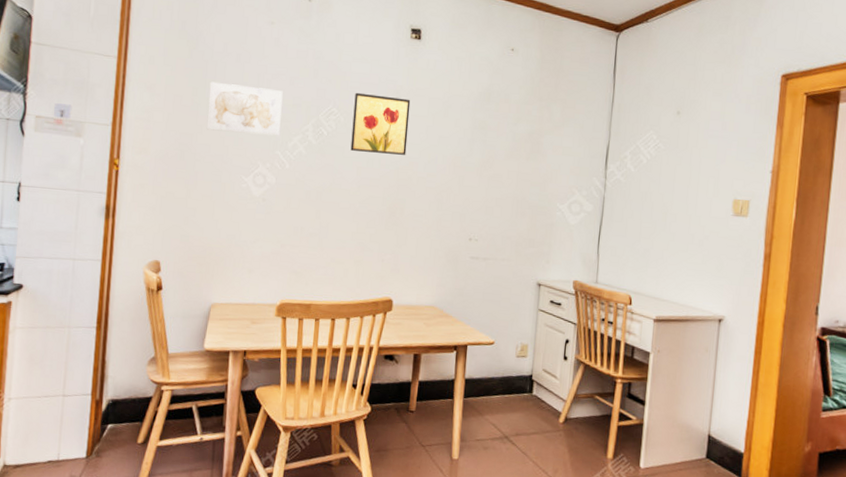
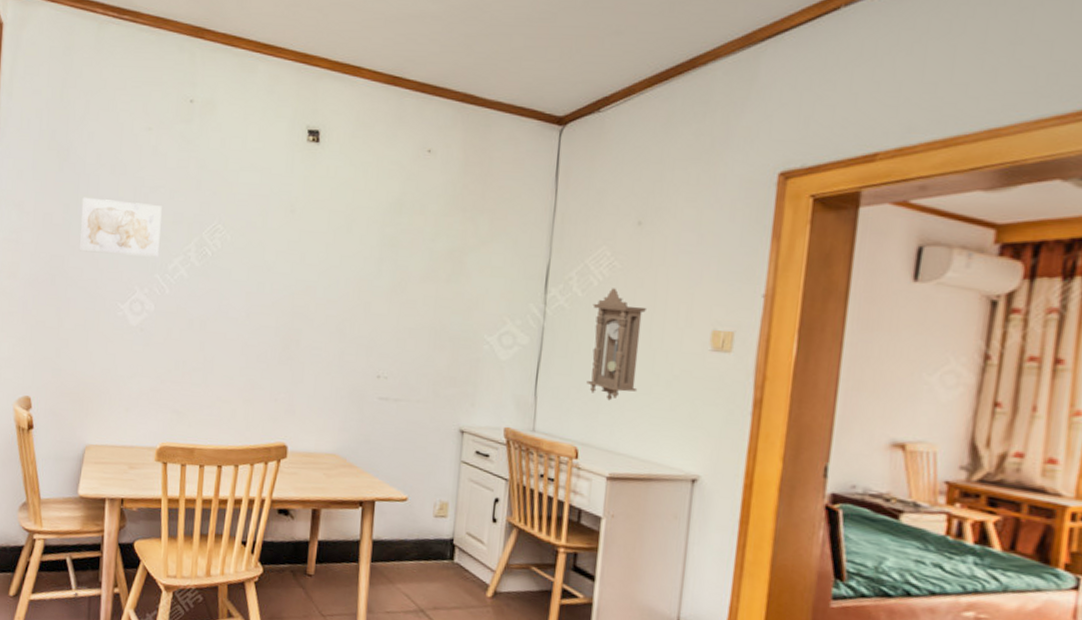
wall art: present [350,92,411,155] -> none [238,206,308,278]
pendulum clock: none [638,165,685,257] -> present [586,288,648,401]

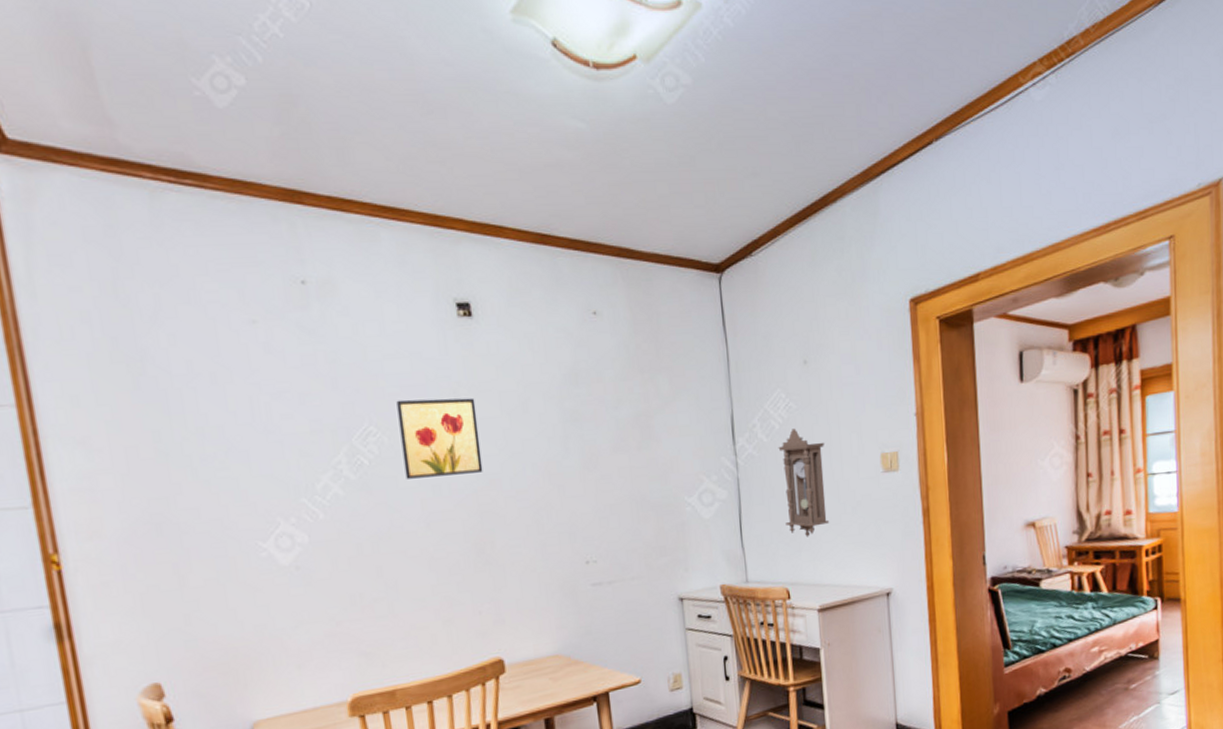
wall art: present [79,197,162,257] -> none [177,414,300,488]
wall art: none [238,206,308,278] -> present [396,397,483,479]

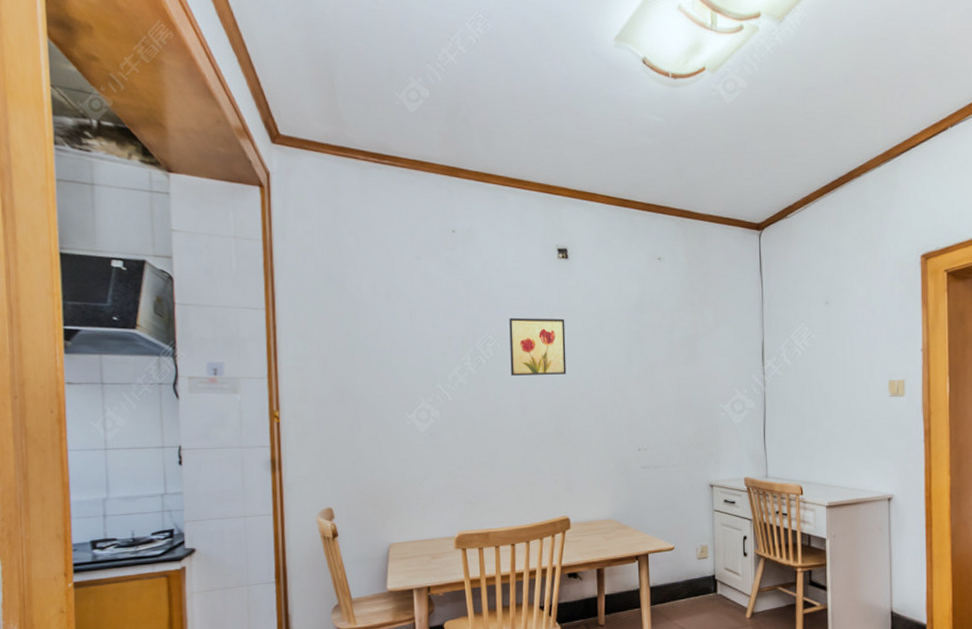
pendulum clock: present [778,428,830,537] -> none [800,356,841,445]

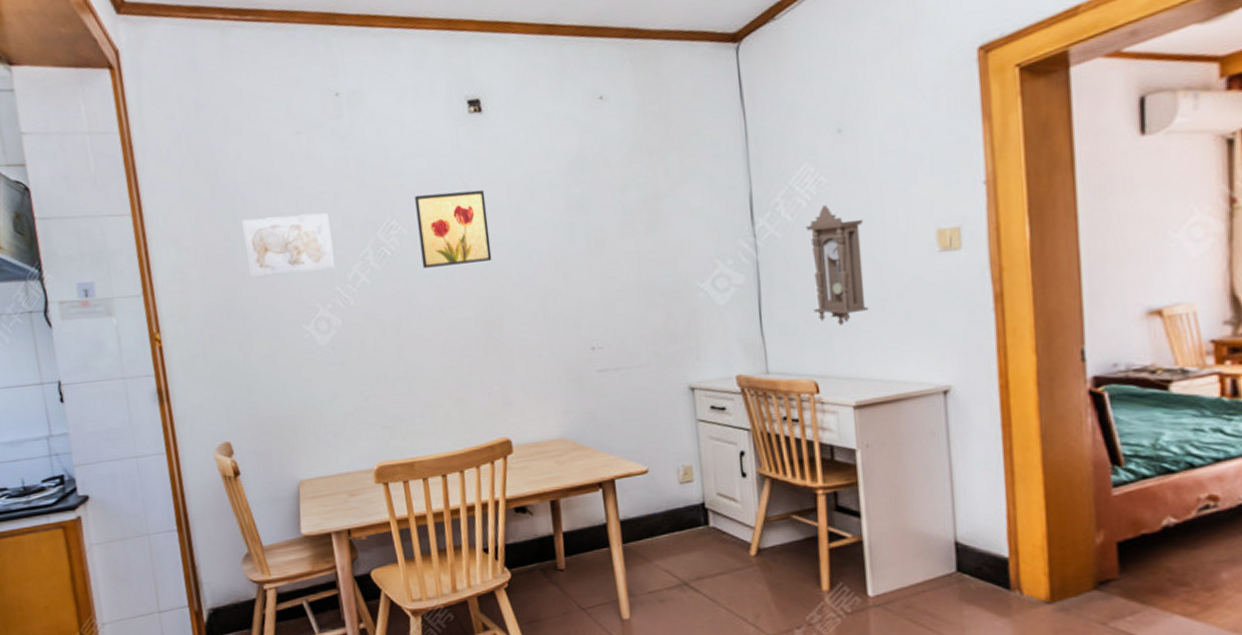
wall art: none [362,323,438,372] -> present [242,213,335,278]
pendulum clock: none [800,356,841,445] -> present [805,205,869,326]

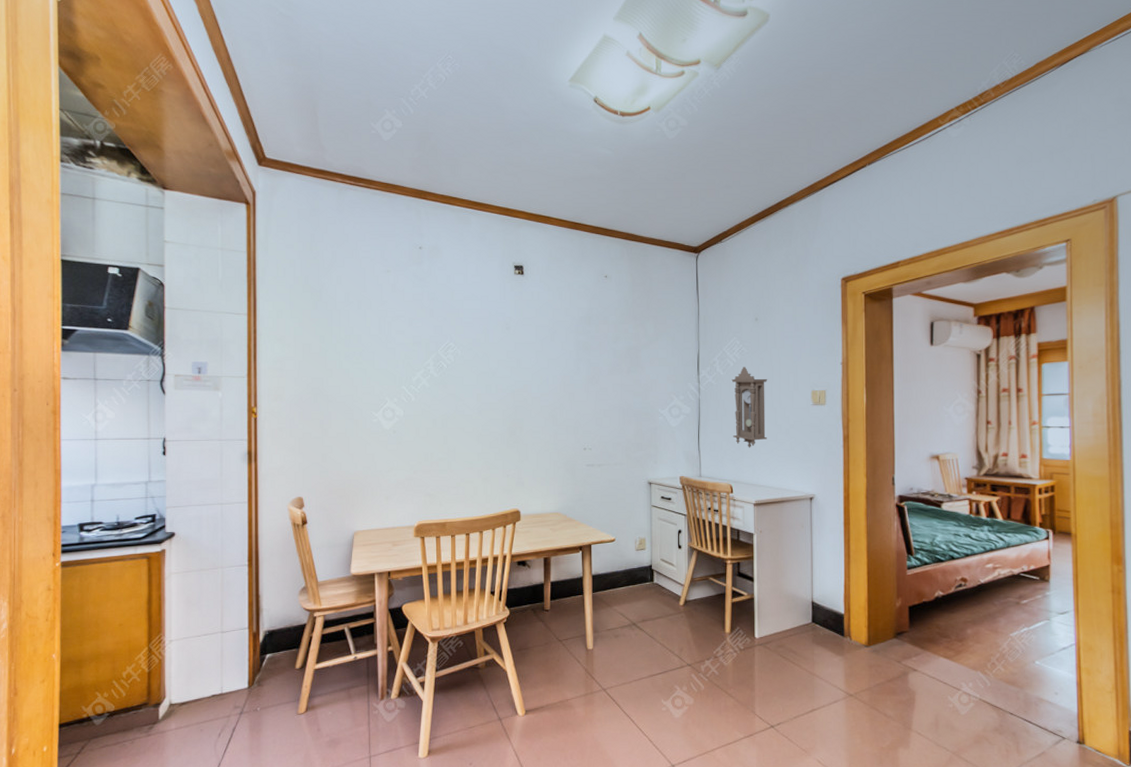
wall art: present [242,213,335,278] -> none [335,329,403,373]
wall art: present [415,189,492,268] -> none [469,327,520,379]

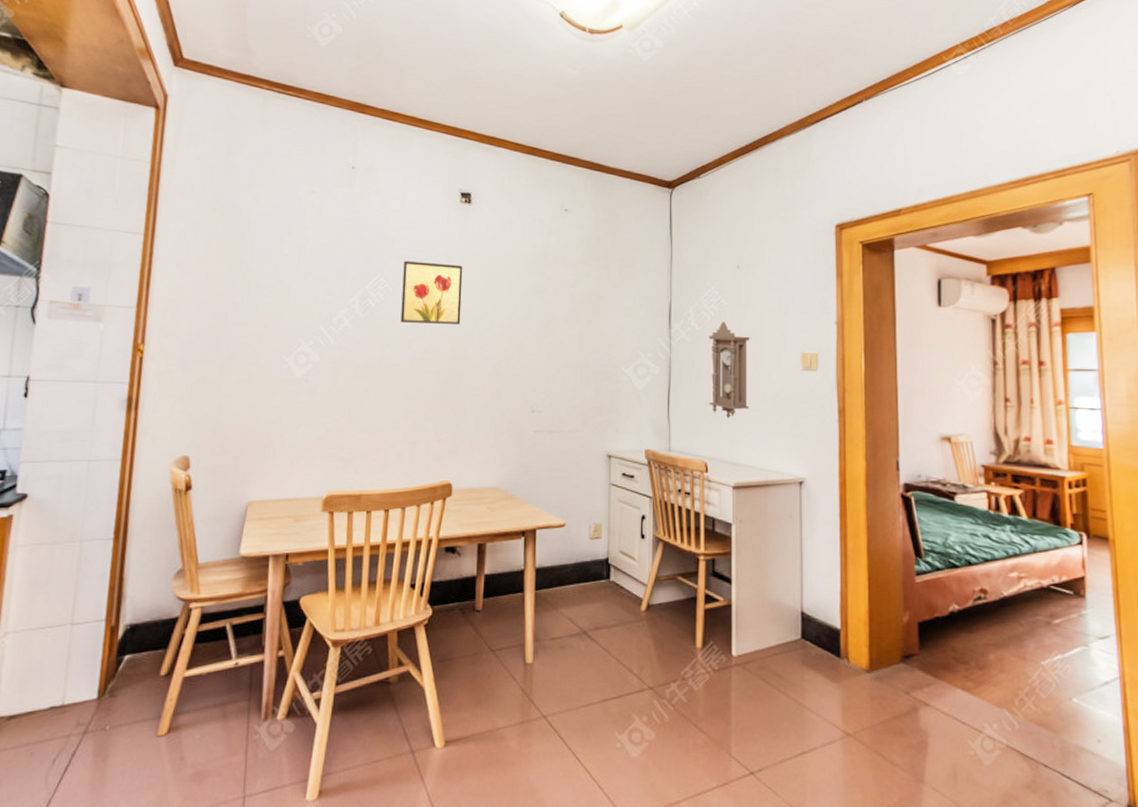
wall art: none [469,327,520,379] -> present [400,260,463,324]

